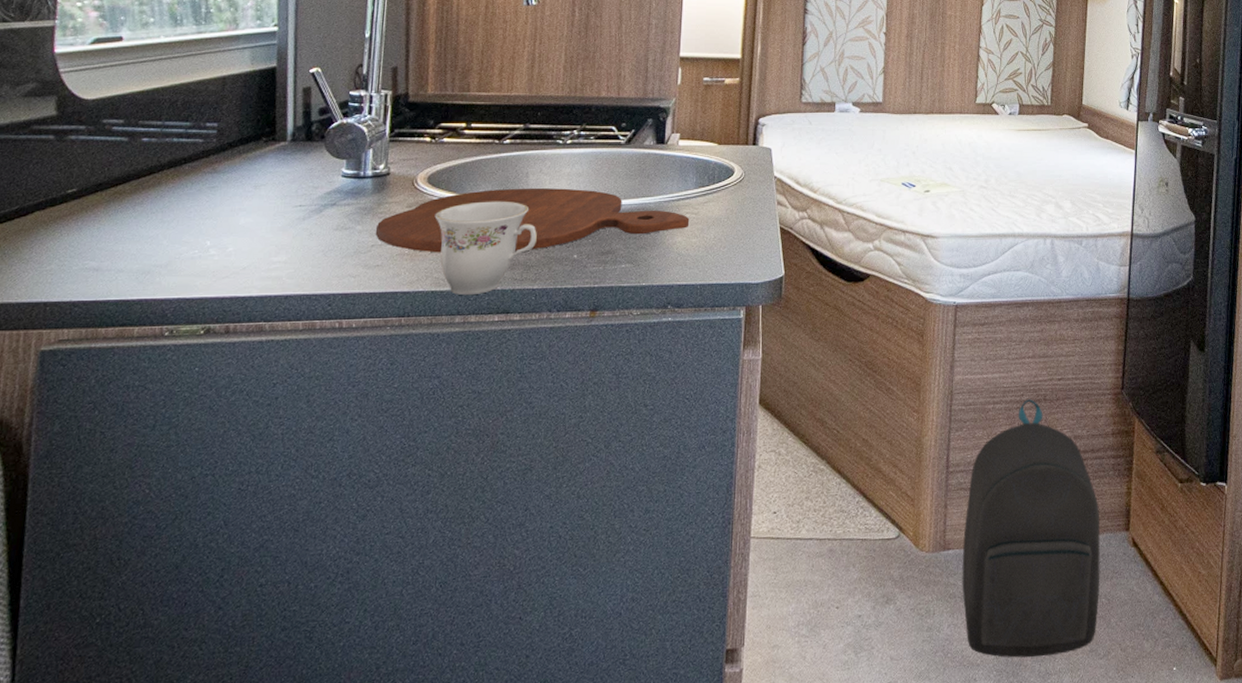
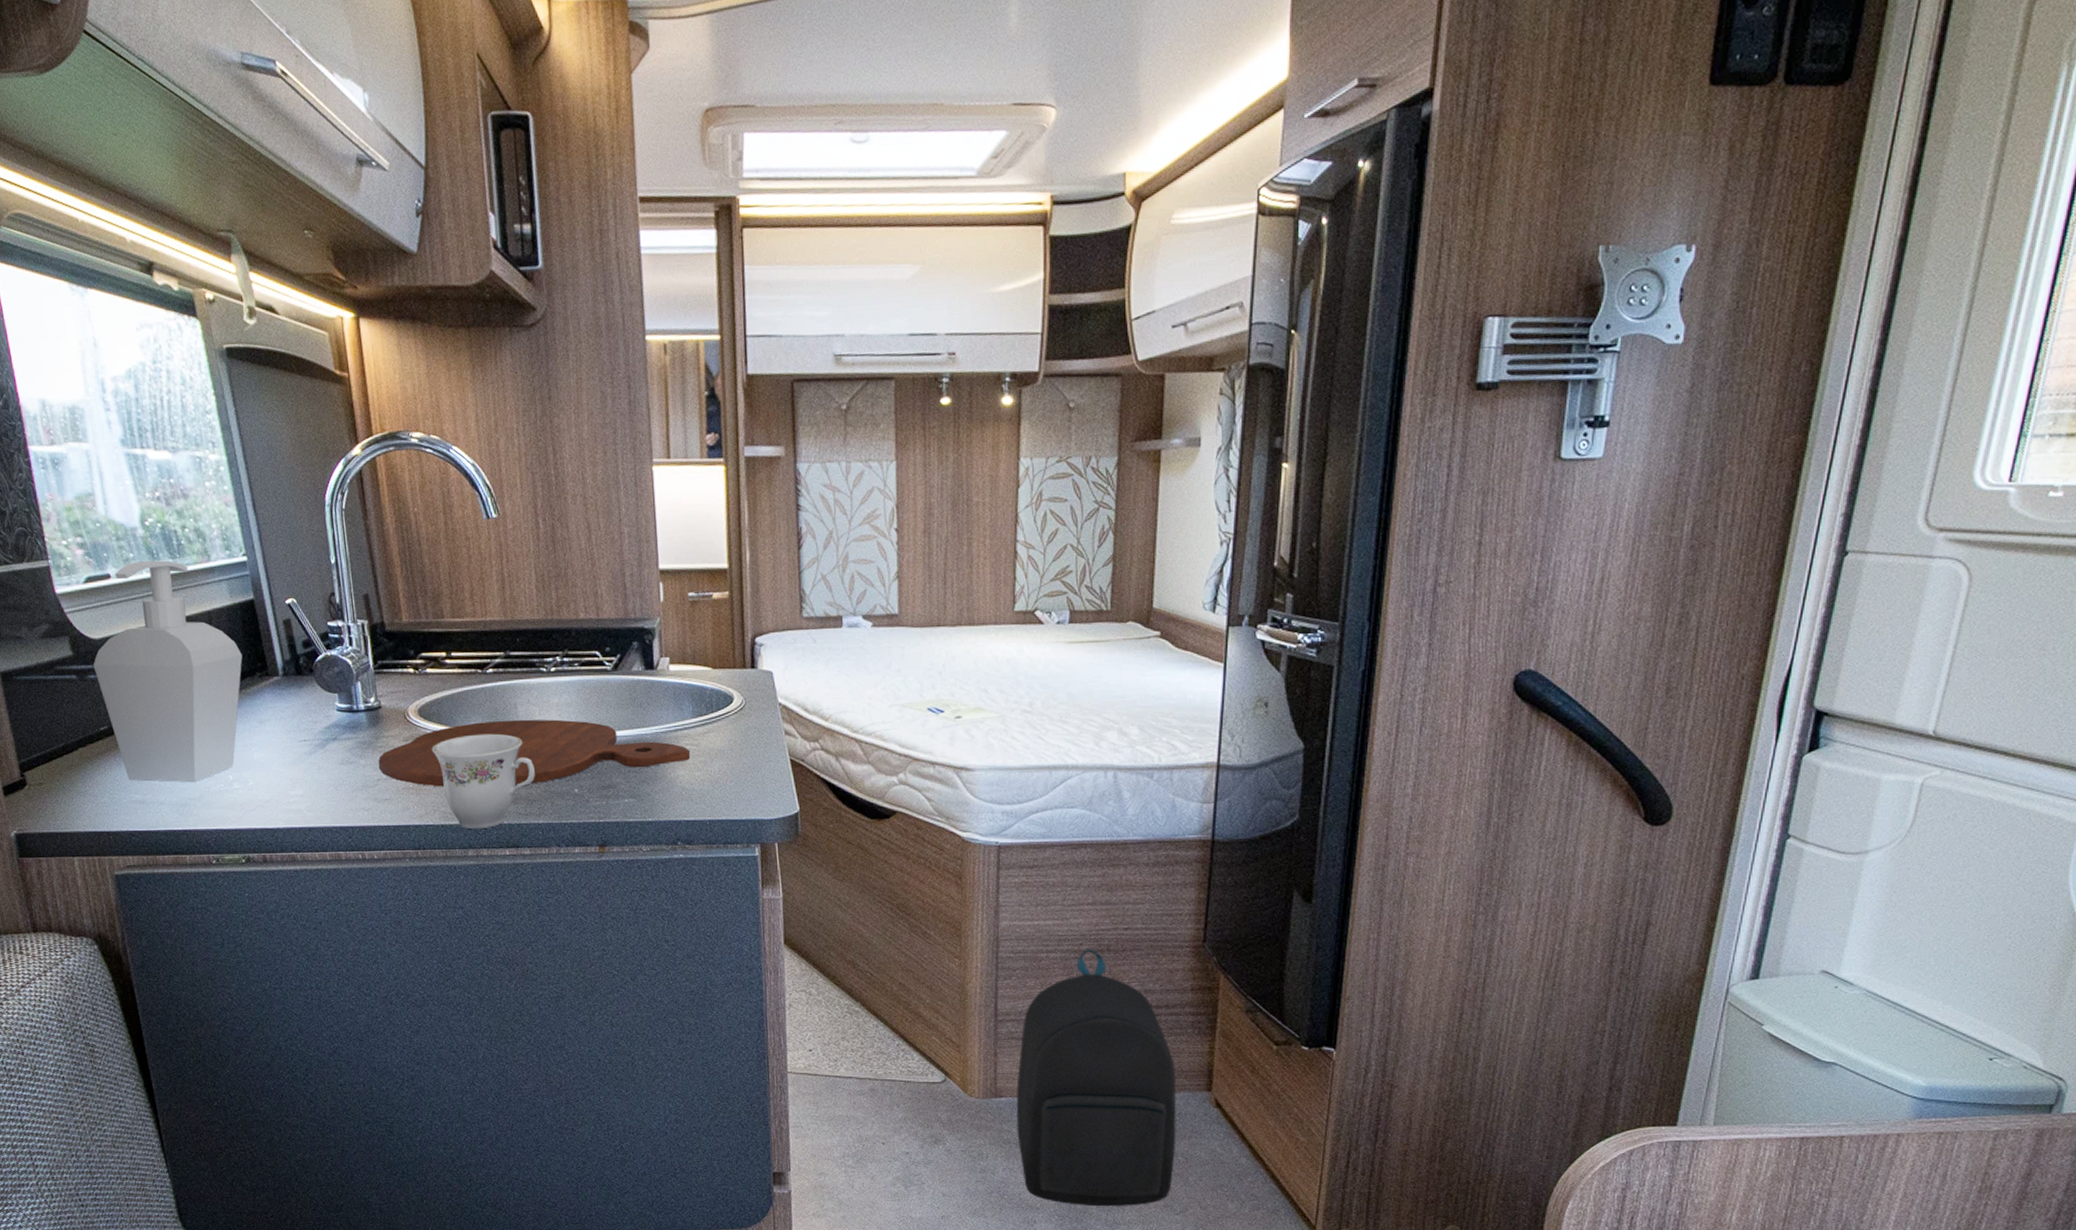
soap bottle: none [77,26,251,249] -> present [93,560,243,783]

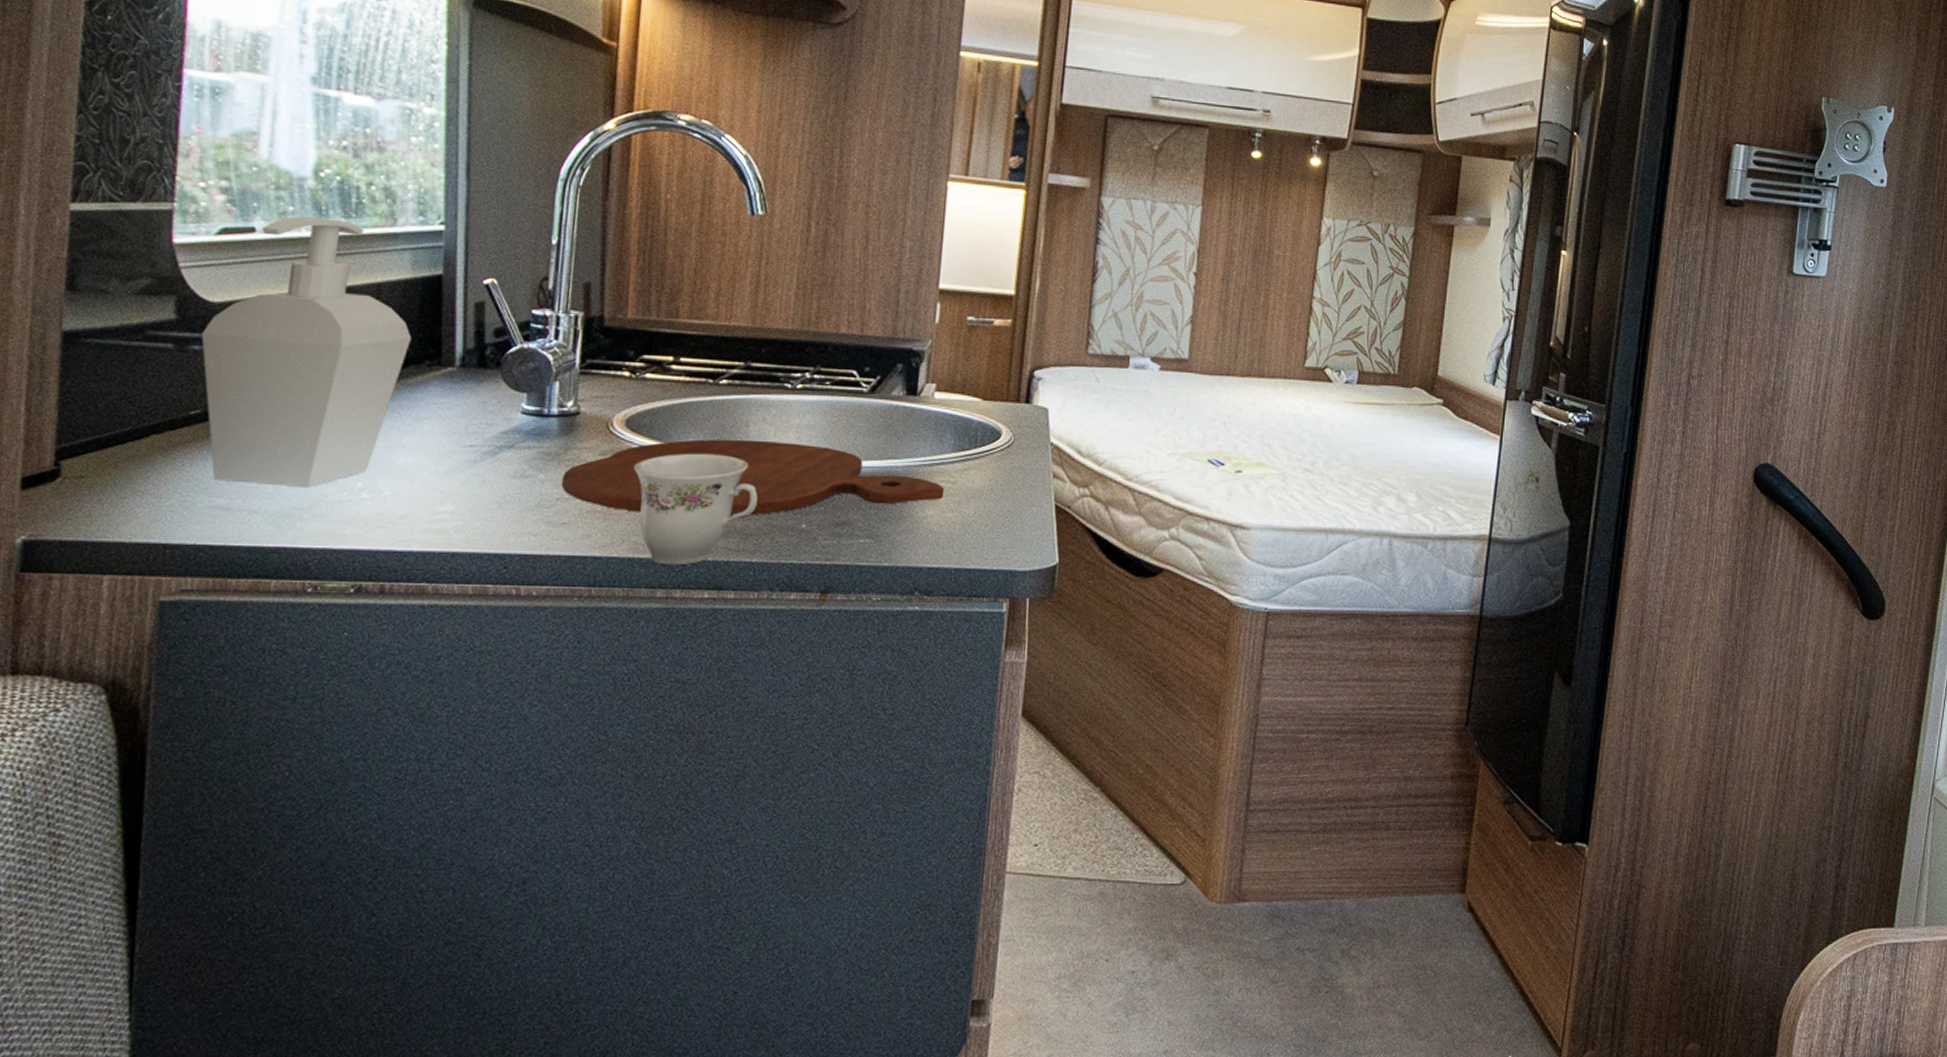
backpack: present [1016,949,1176,1207] -> none [1258,730,1430,1033]

